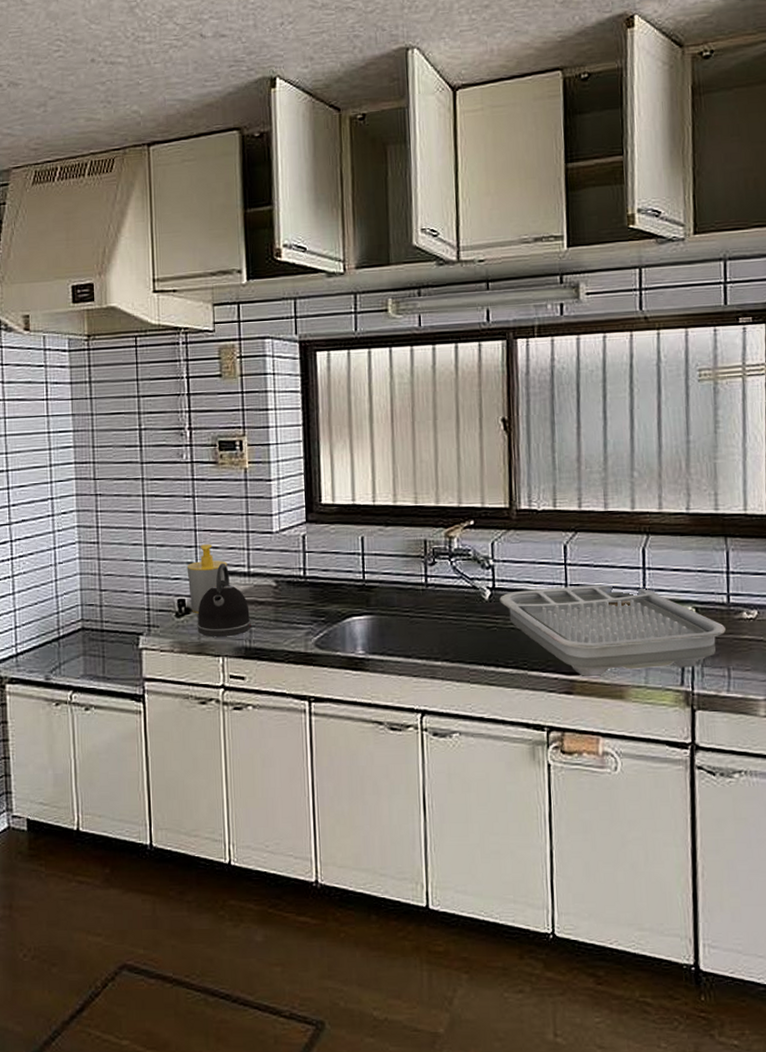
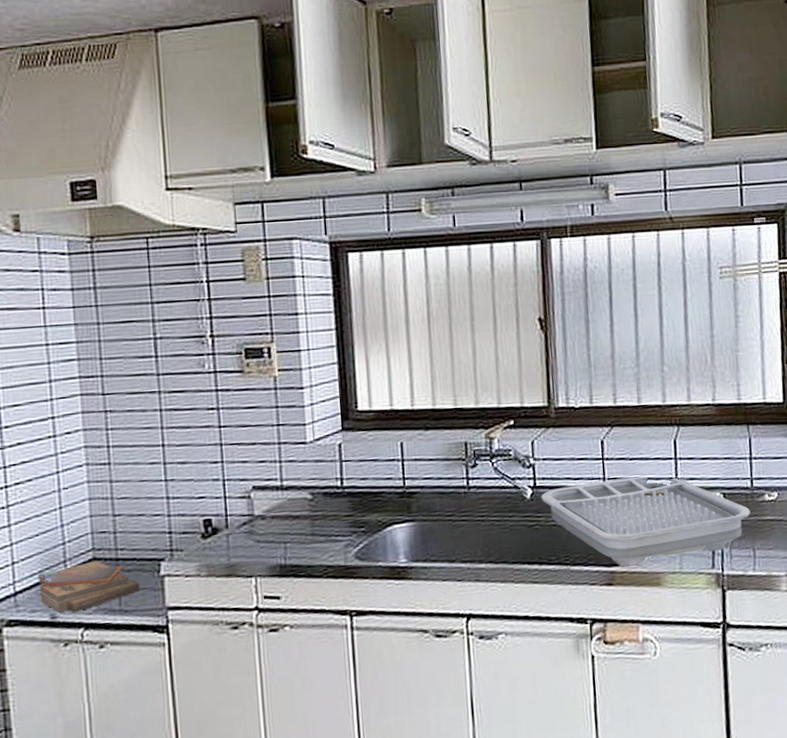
clipboard: none [34,630,121,677] -> present [36,561,140,614]
soap bottle: present [186,544,228,614] -> none [212,458,258,534]
kettle: present [197,563,251,637] -> none [226,477,286,557]

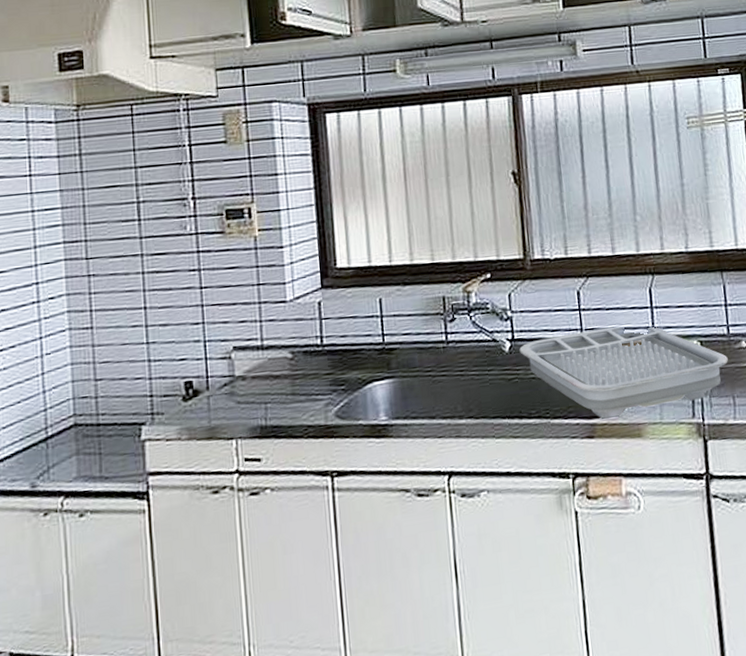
clipboard: present [36,561,140,614] -> none [17,427,121,482]

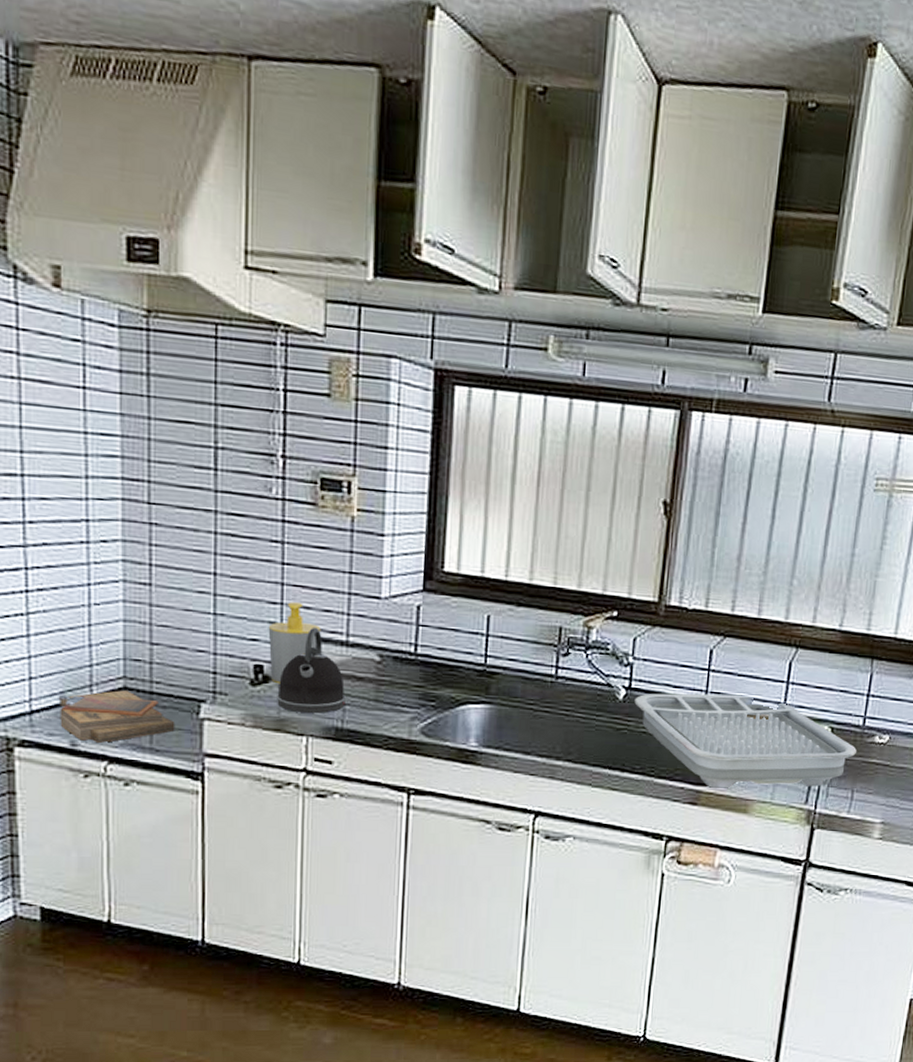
clipboard: none [17,427,121,482] -> present [56,690,175,744]
soap bottle: none [193,319,239,396] -> present [268,602,321,684]
kettle: none [207,337,267,419] -> present [277,627,346,713]

